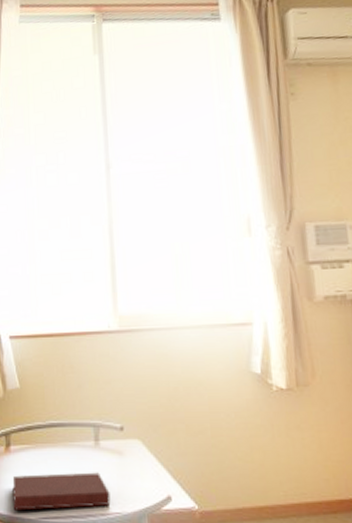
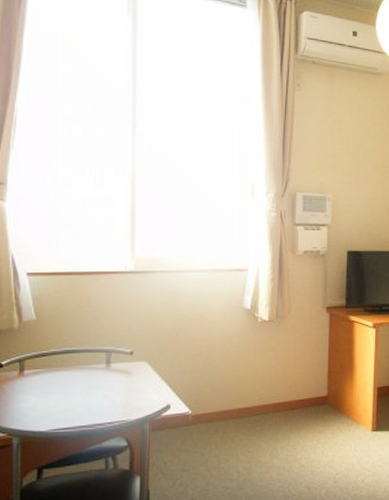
notebook: present [12,472,111,511] -> none [25,389,117,425]

